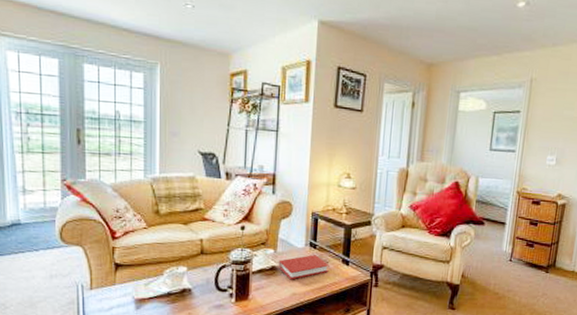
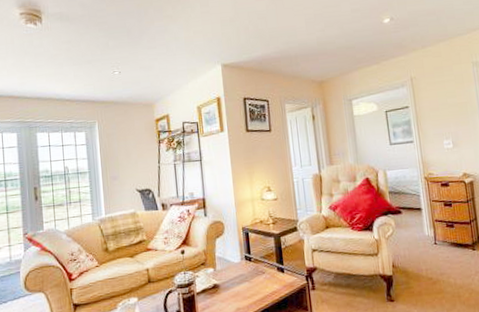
book: present [278,255,330,280] -> none [219,267,267,296]

